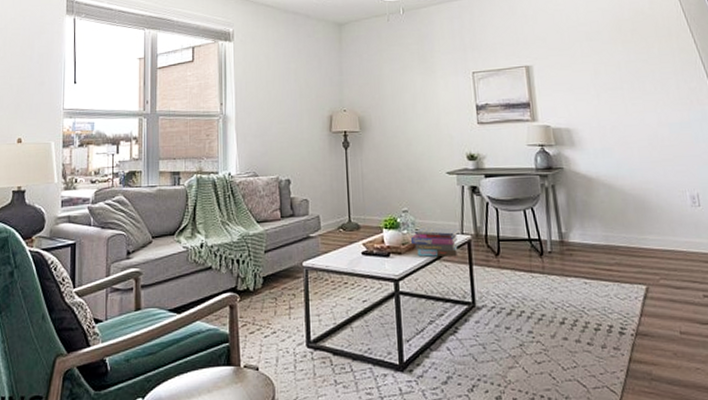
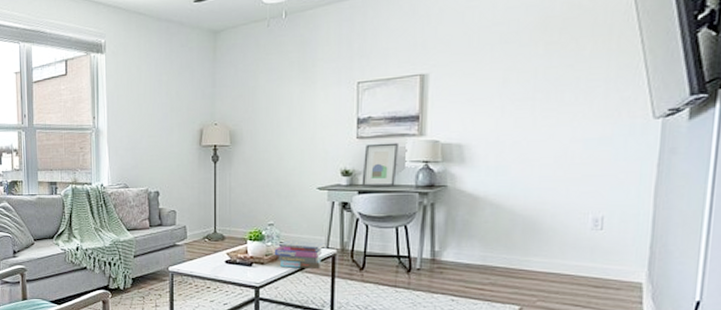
picture frame: none [486,127,517,171] -> present [361,142,400,187]

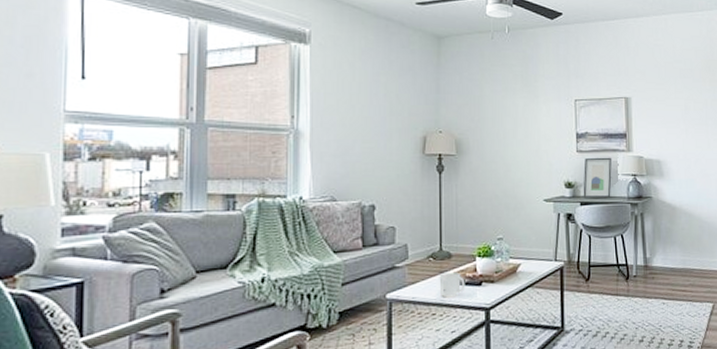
mug: none [213,253,237,275] -> present [439,273,465,298]
books: present [274,240,326,270] -> none [504,254,554,285]

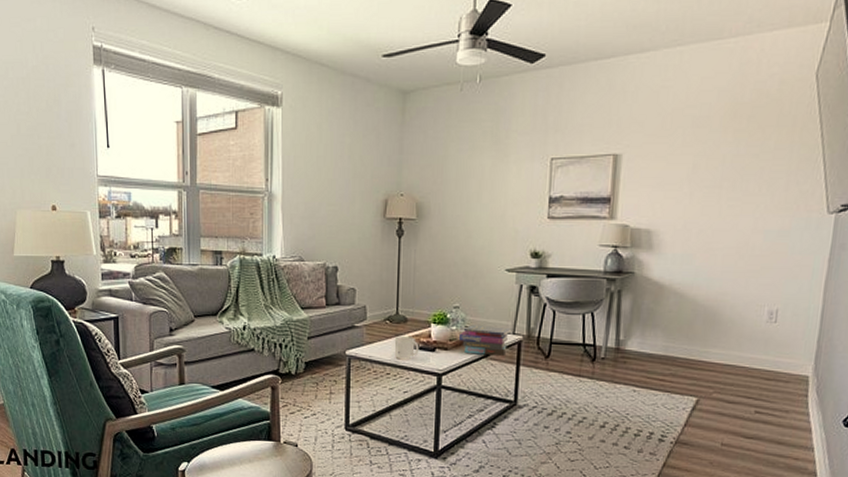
books: none [504,254,554,285] -> present [458,325,512,357]
picture frame: present [583,157,612,199] -> none [550,225,590,271]

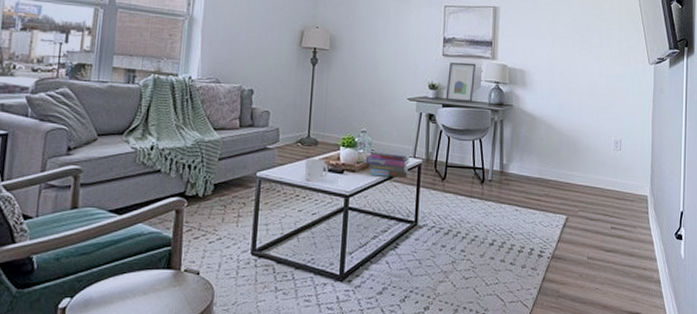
picture frame: none [550,225,590,271] -> present [445,62,477,102]

